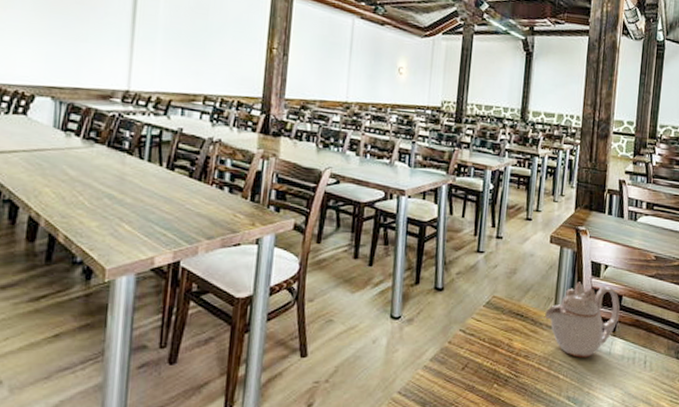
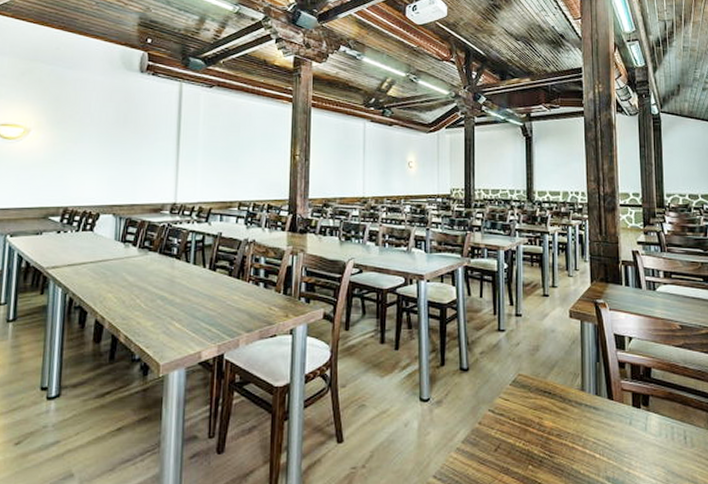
teapot: present [545,282,621,358] -> none [573,356,651,435]

